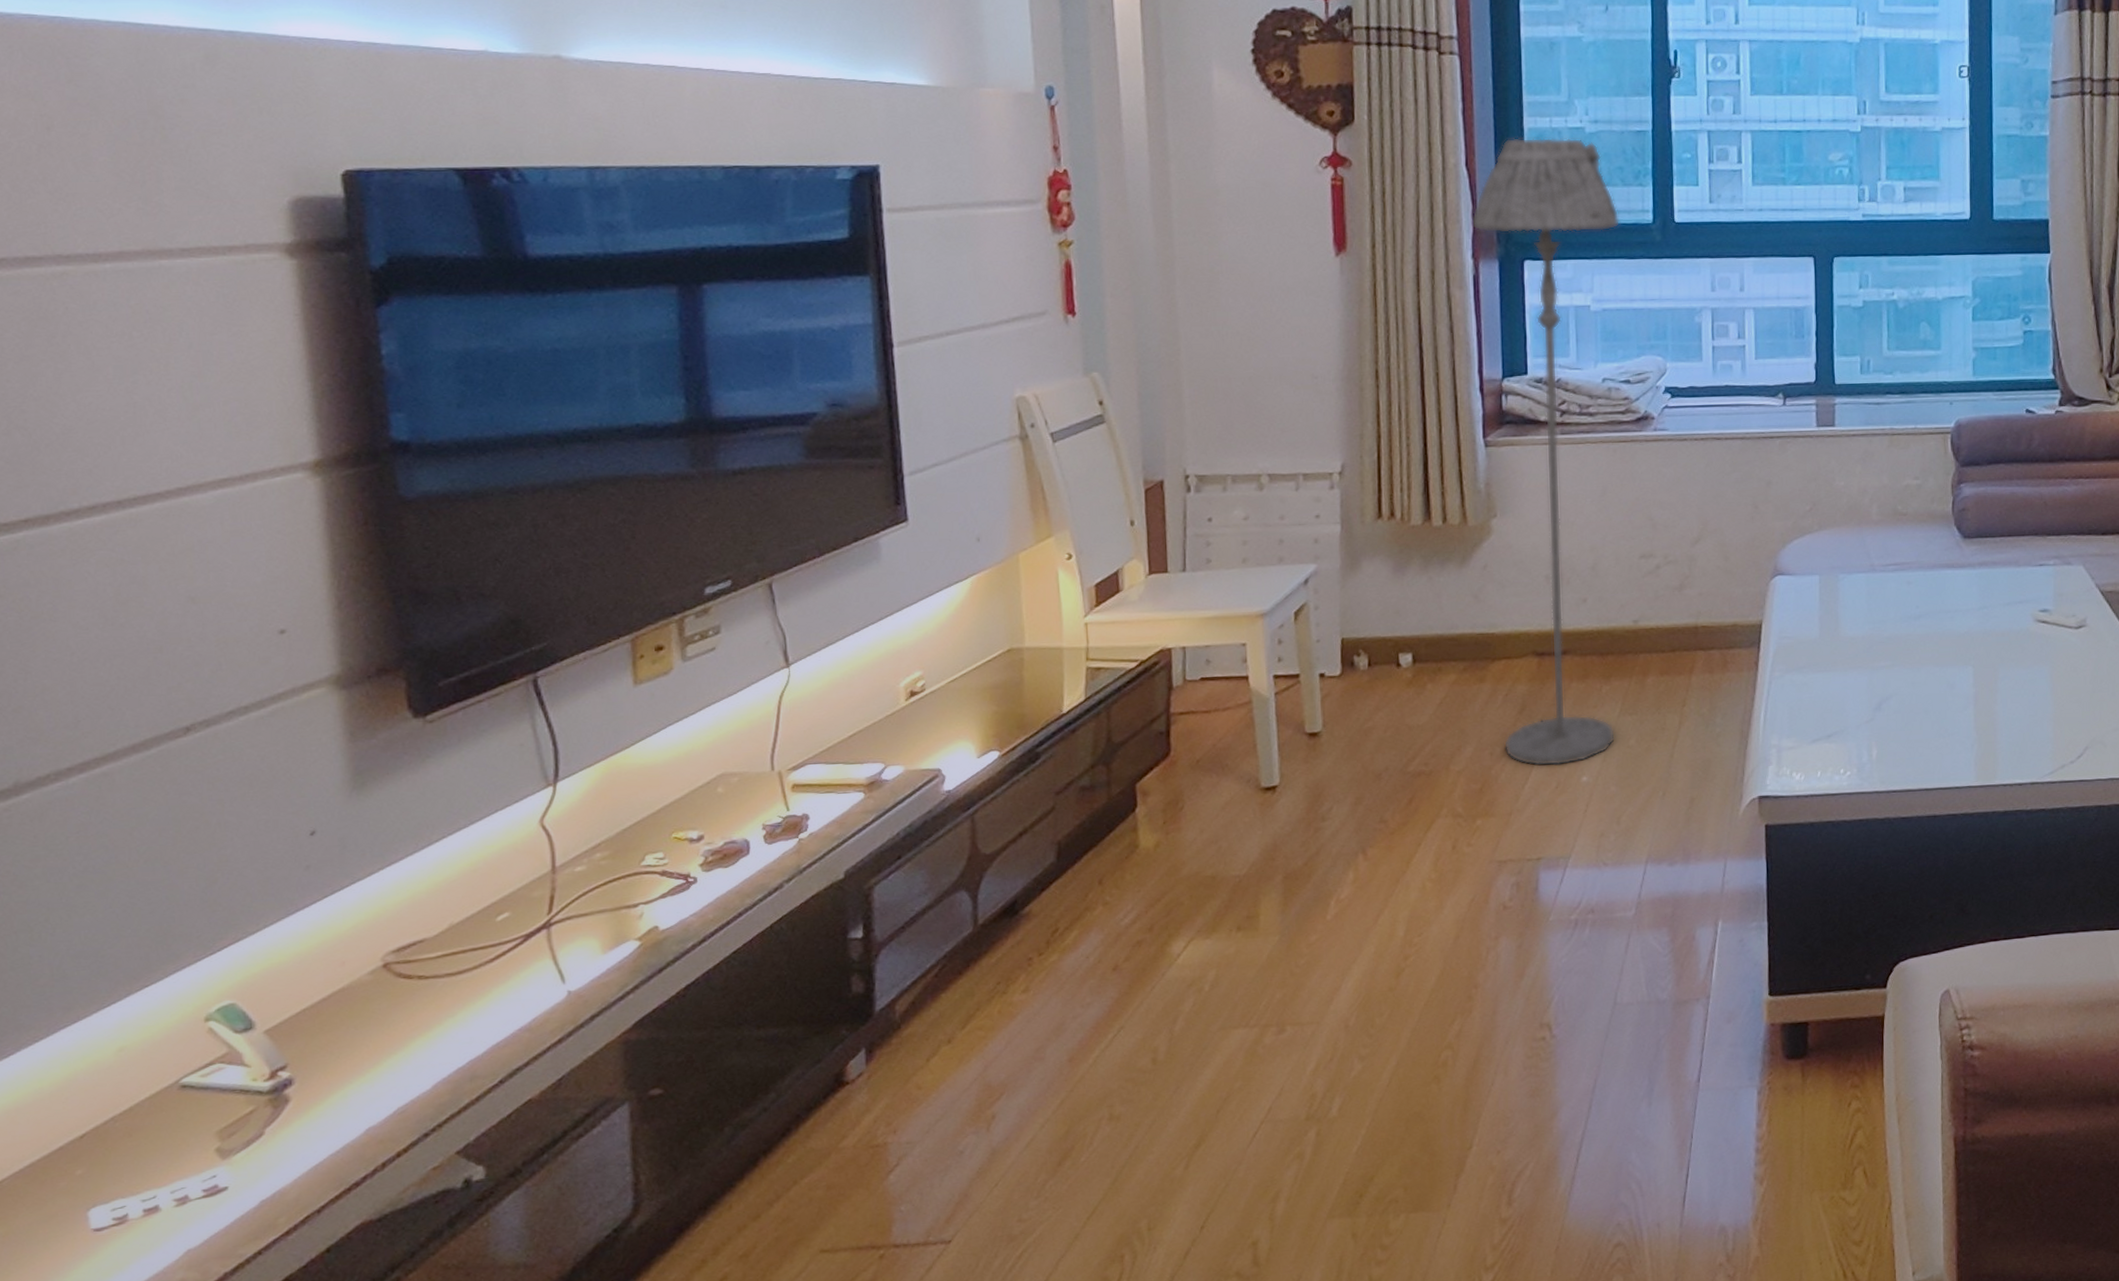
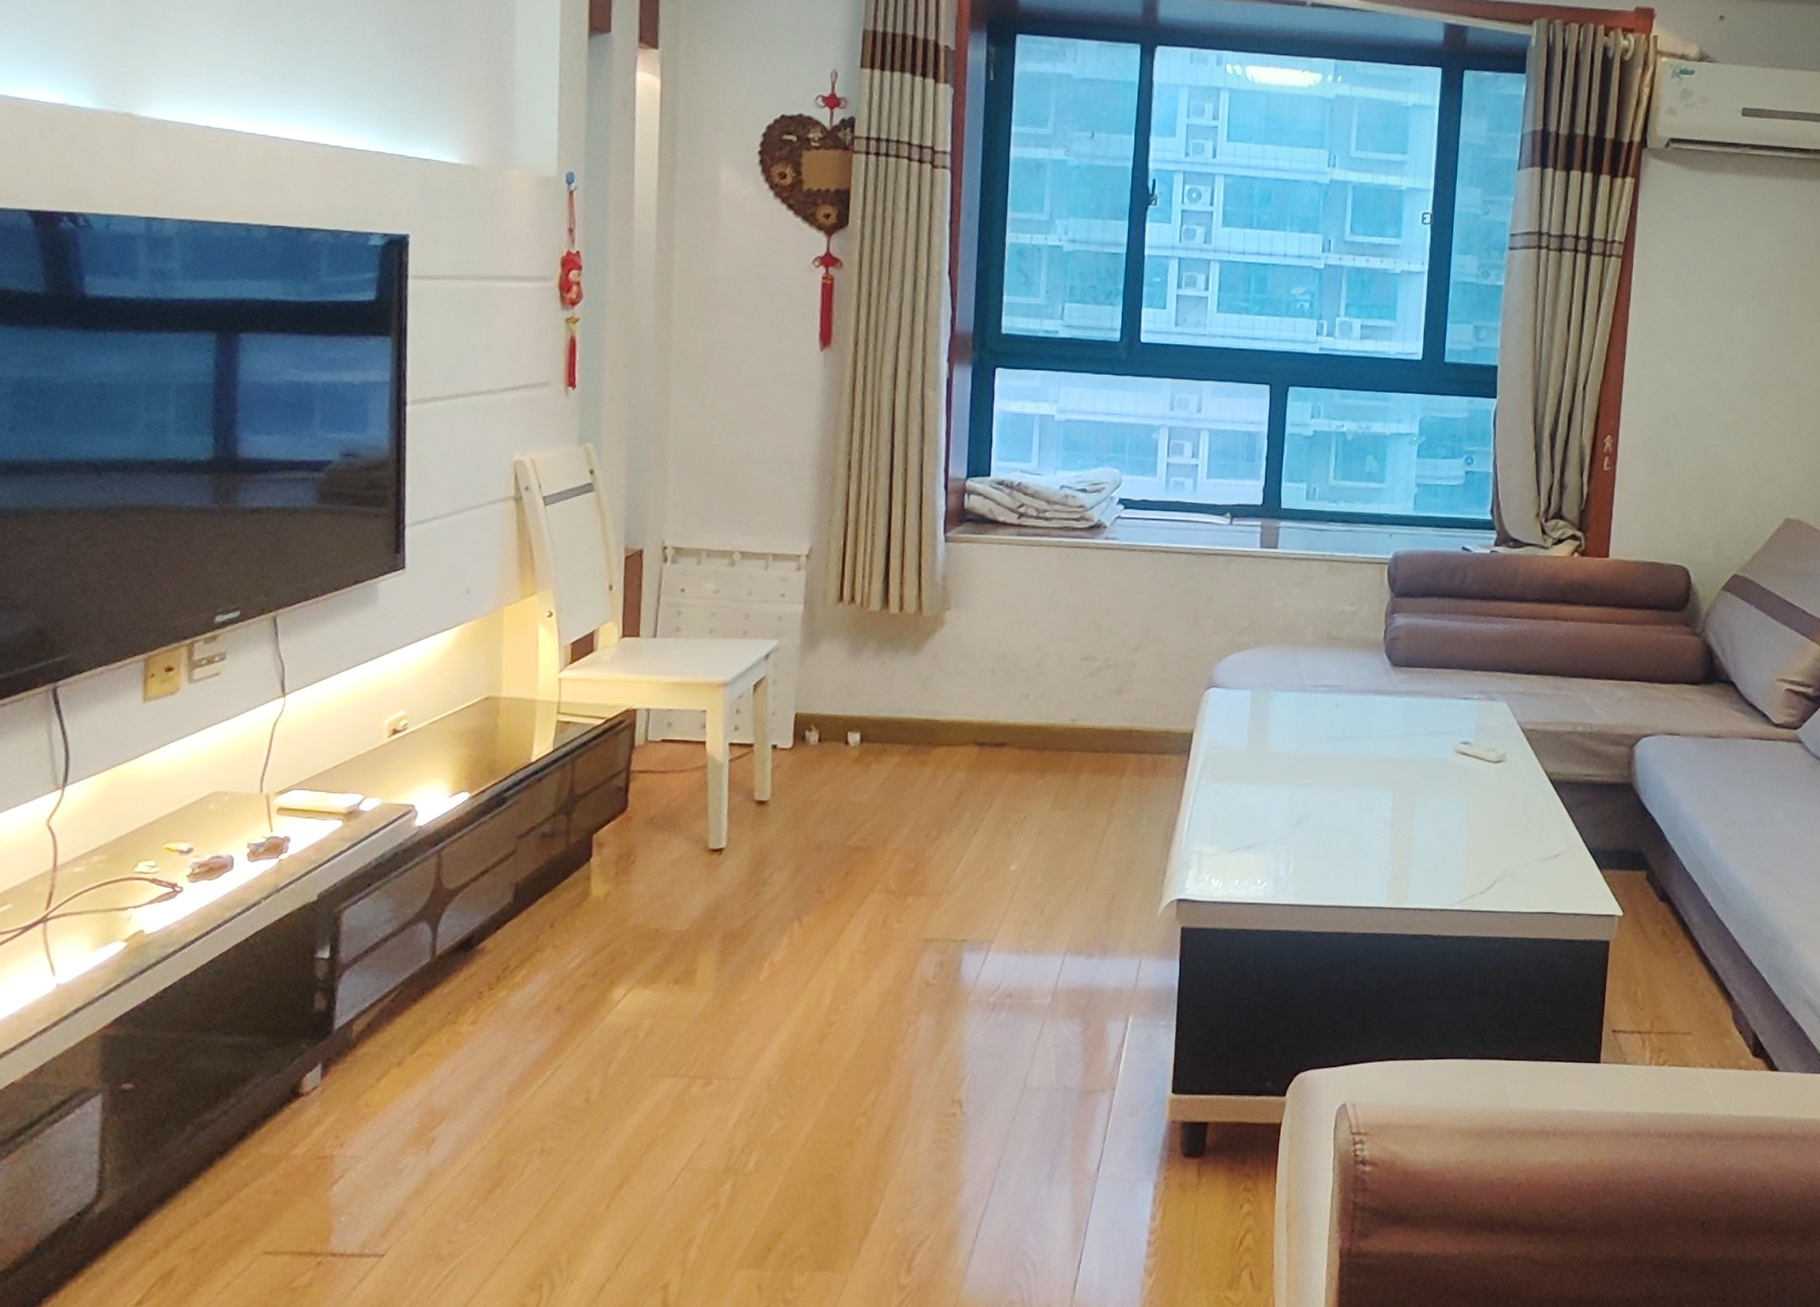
floor lamp: present [1471,137,1619,767] -> none [940,251,1089,853]

